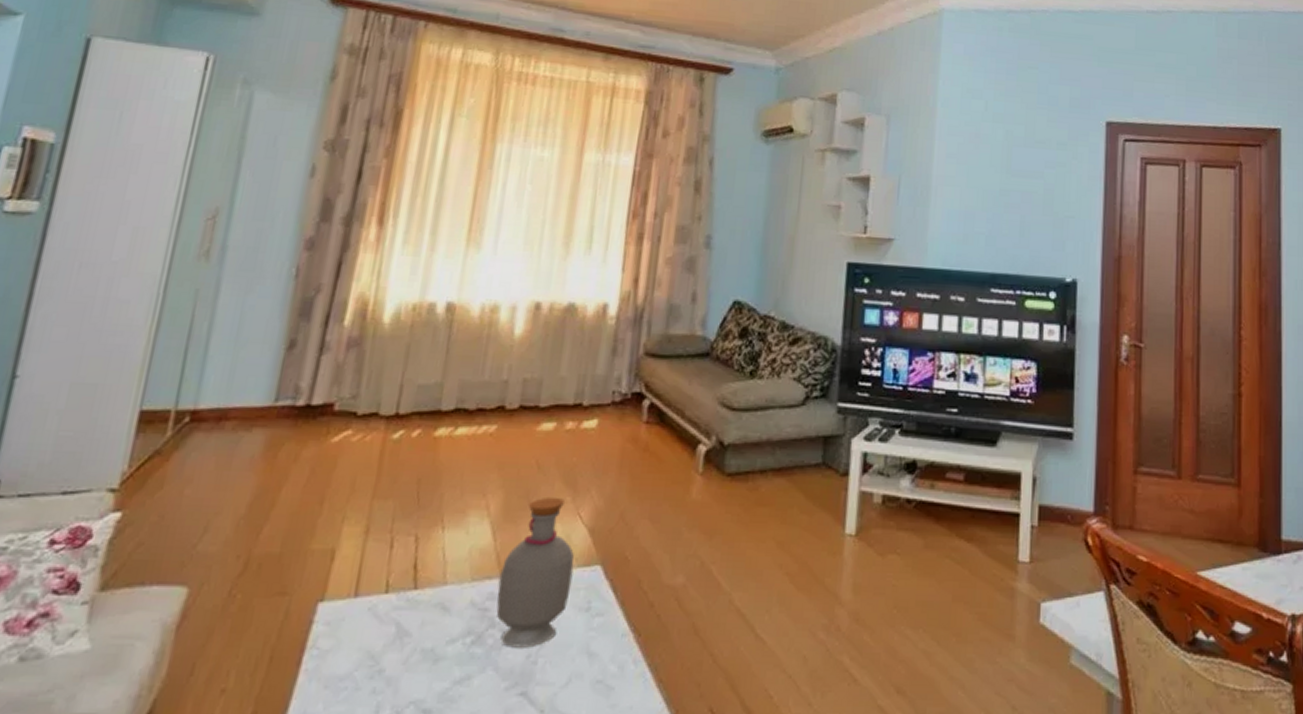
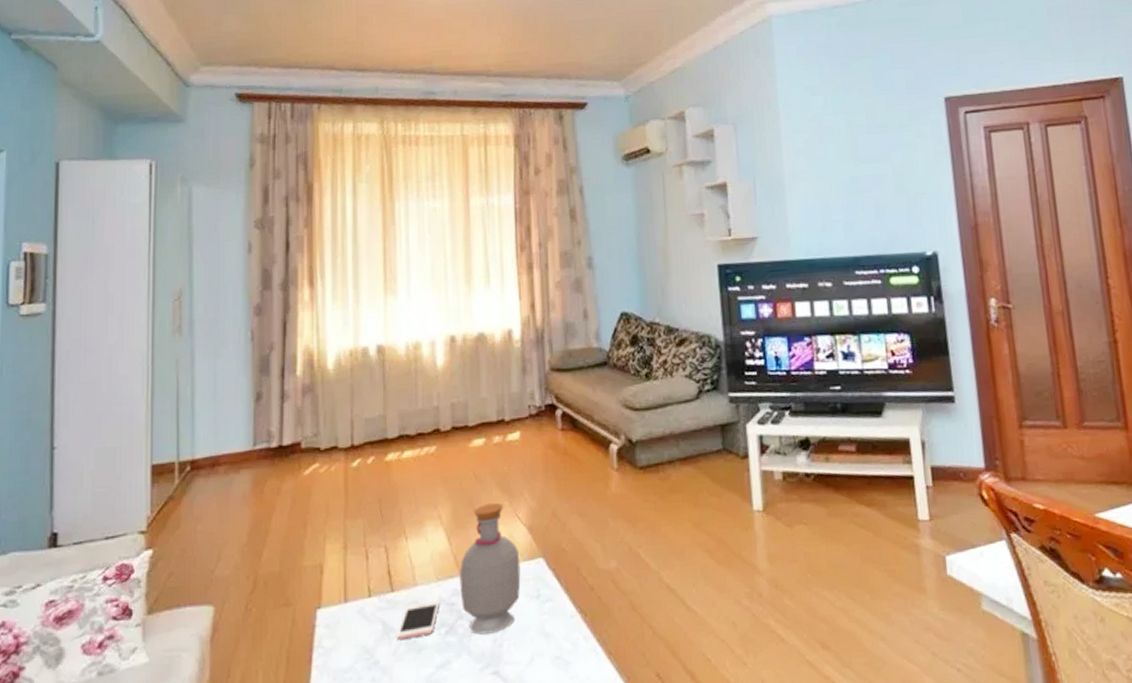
cell phone: none [411,603,472,646] -> present [397,600,441,639]

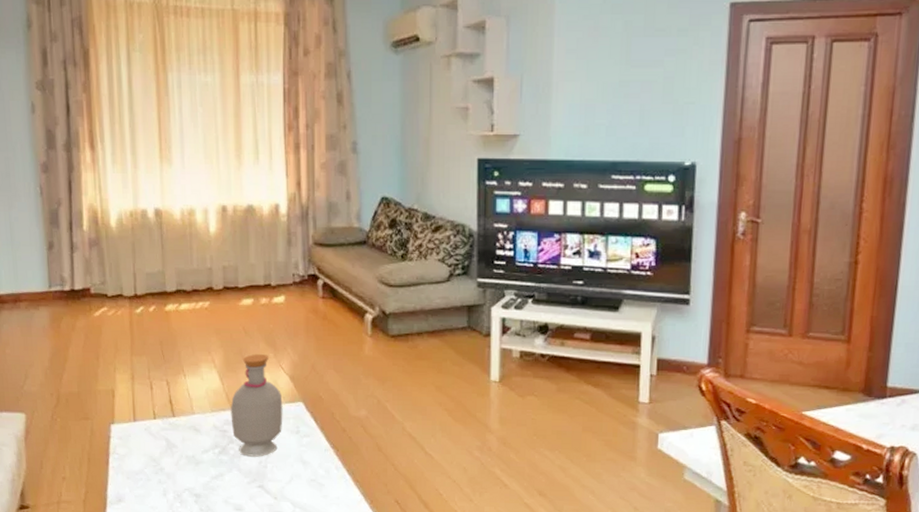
cell phone: present [397,600,441,639] -> none [178,426,215,454]

